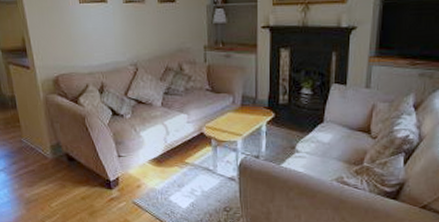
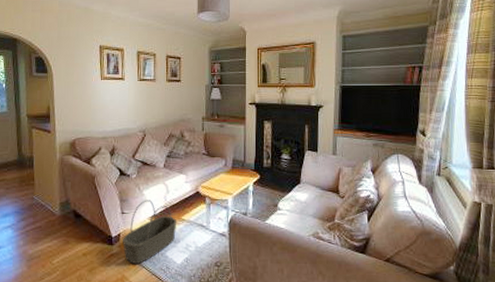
basket: none [121,142,180,208] -> present [122,200,177,264]

